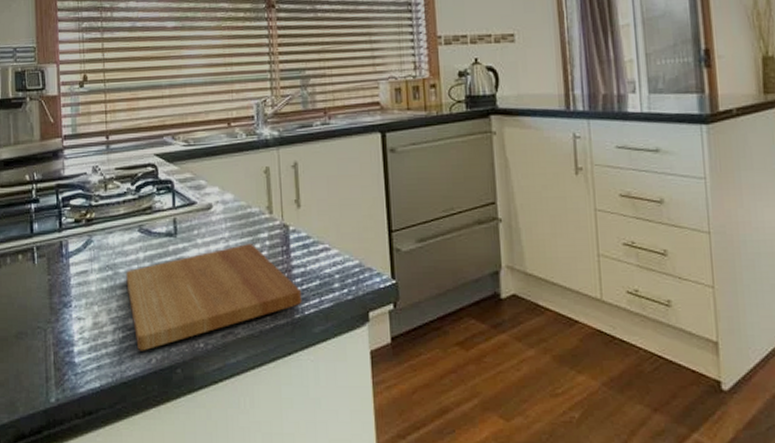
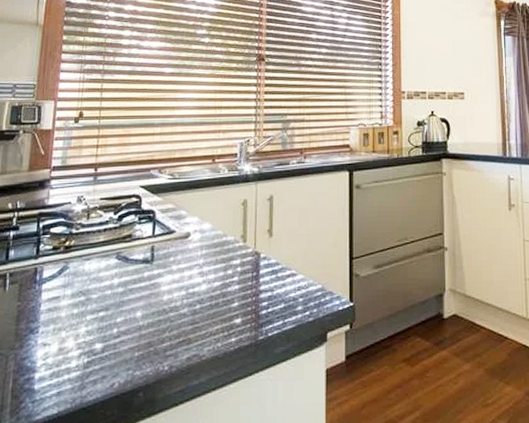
cutting board: present [126,244,302,351] -> none [97,270,267,376]

